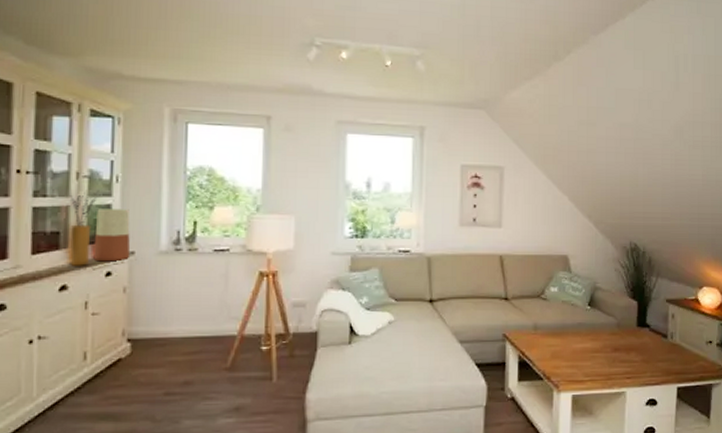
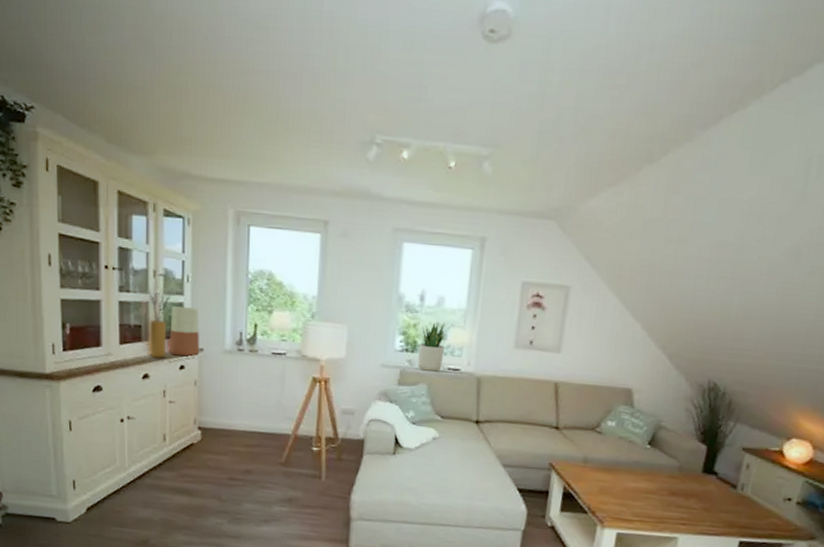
planter: none [368,207,394,255] -> present [417,322,446,372]

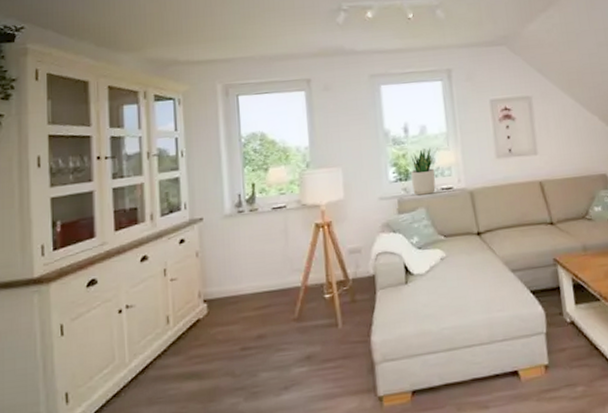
vase: present [148,288,174,359] -> none [143,166,169,238]
vase: present [169,306,200,357] -> none [167,180,200,231]

